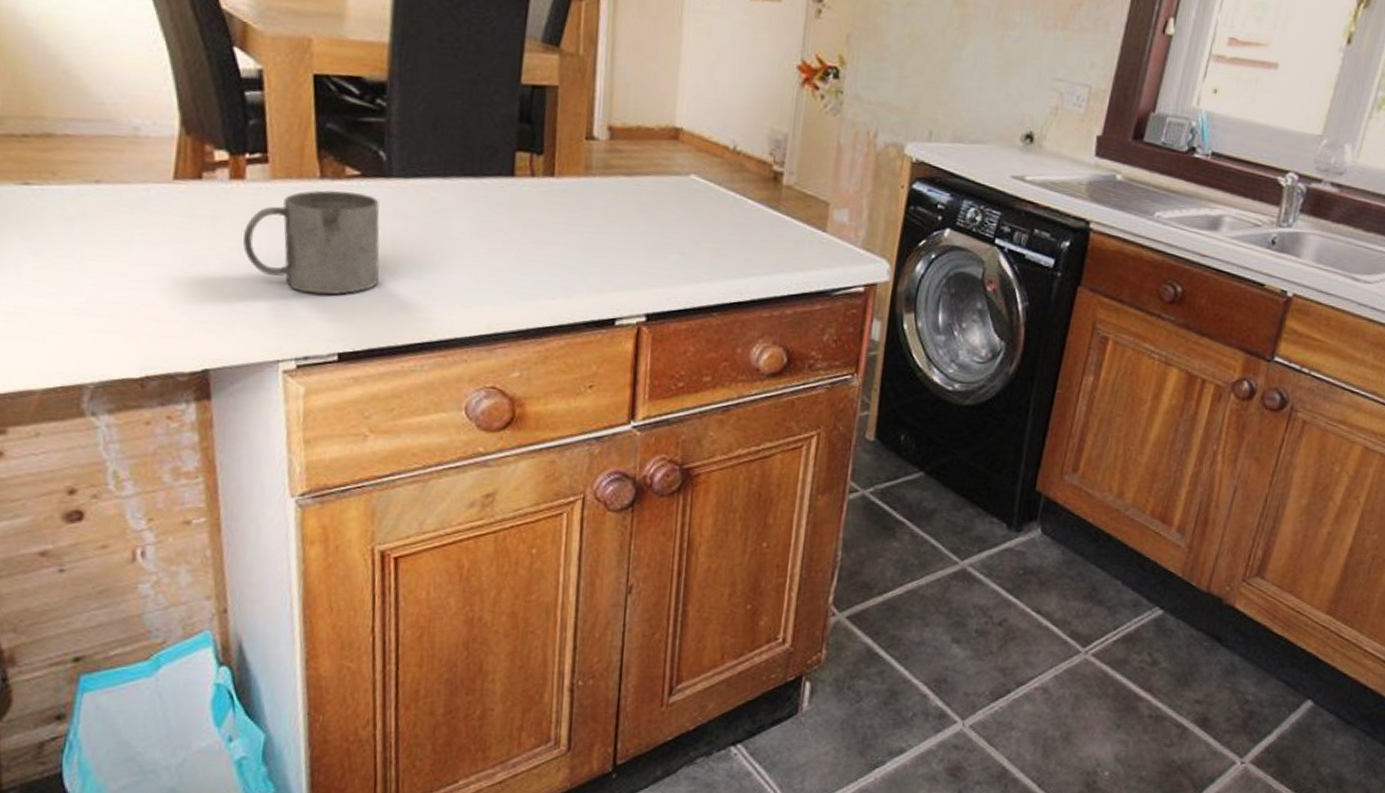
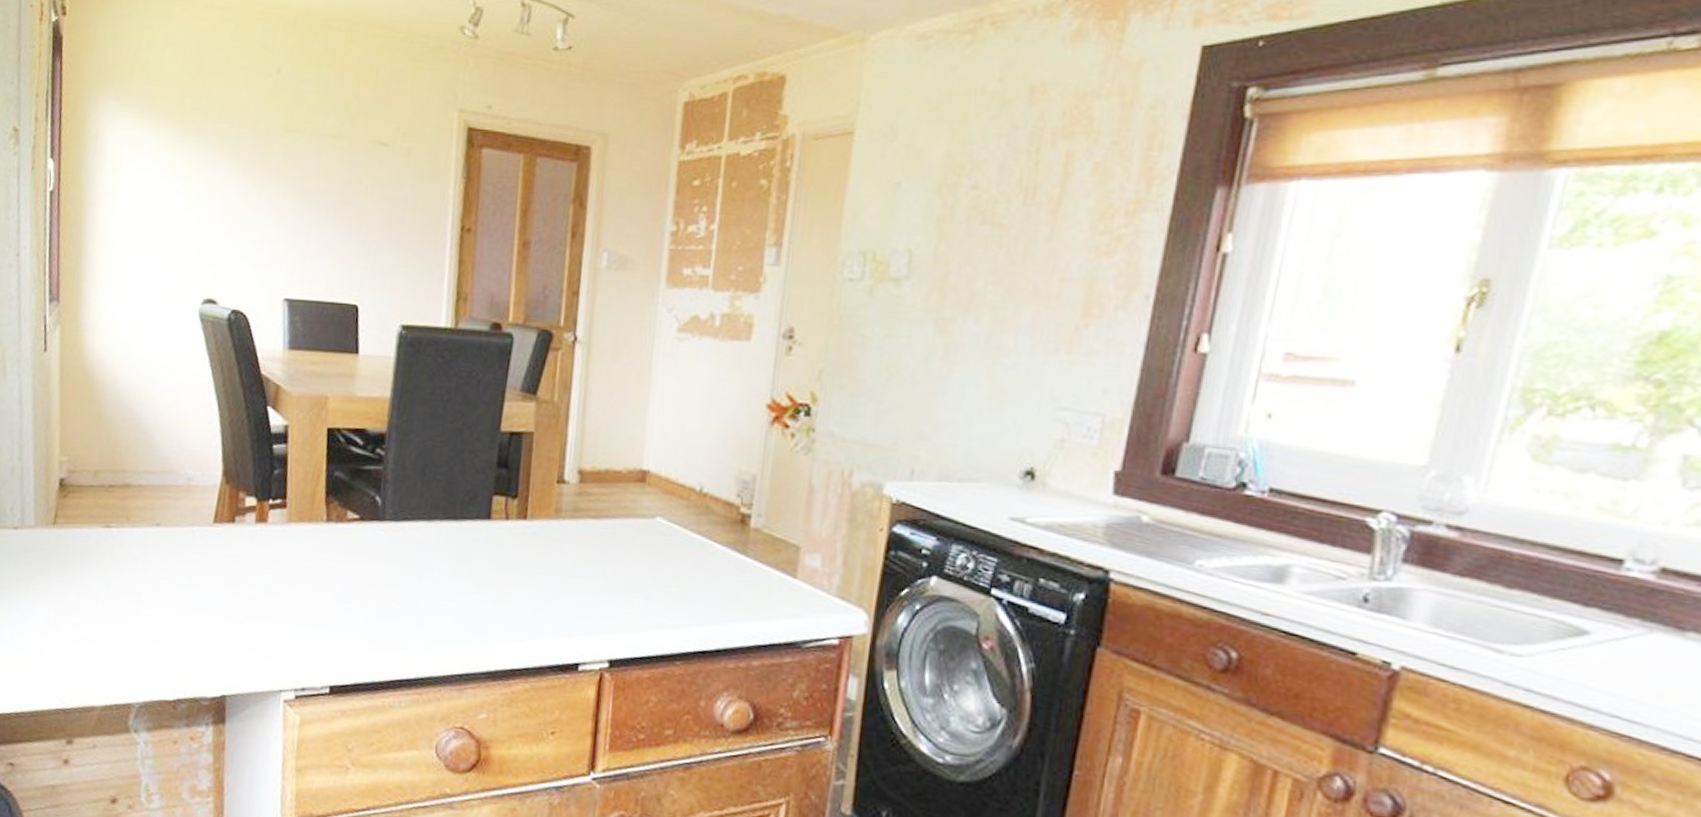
mug: present [243,190,380,295] -> none [261,533,373,630]

